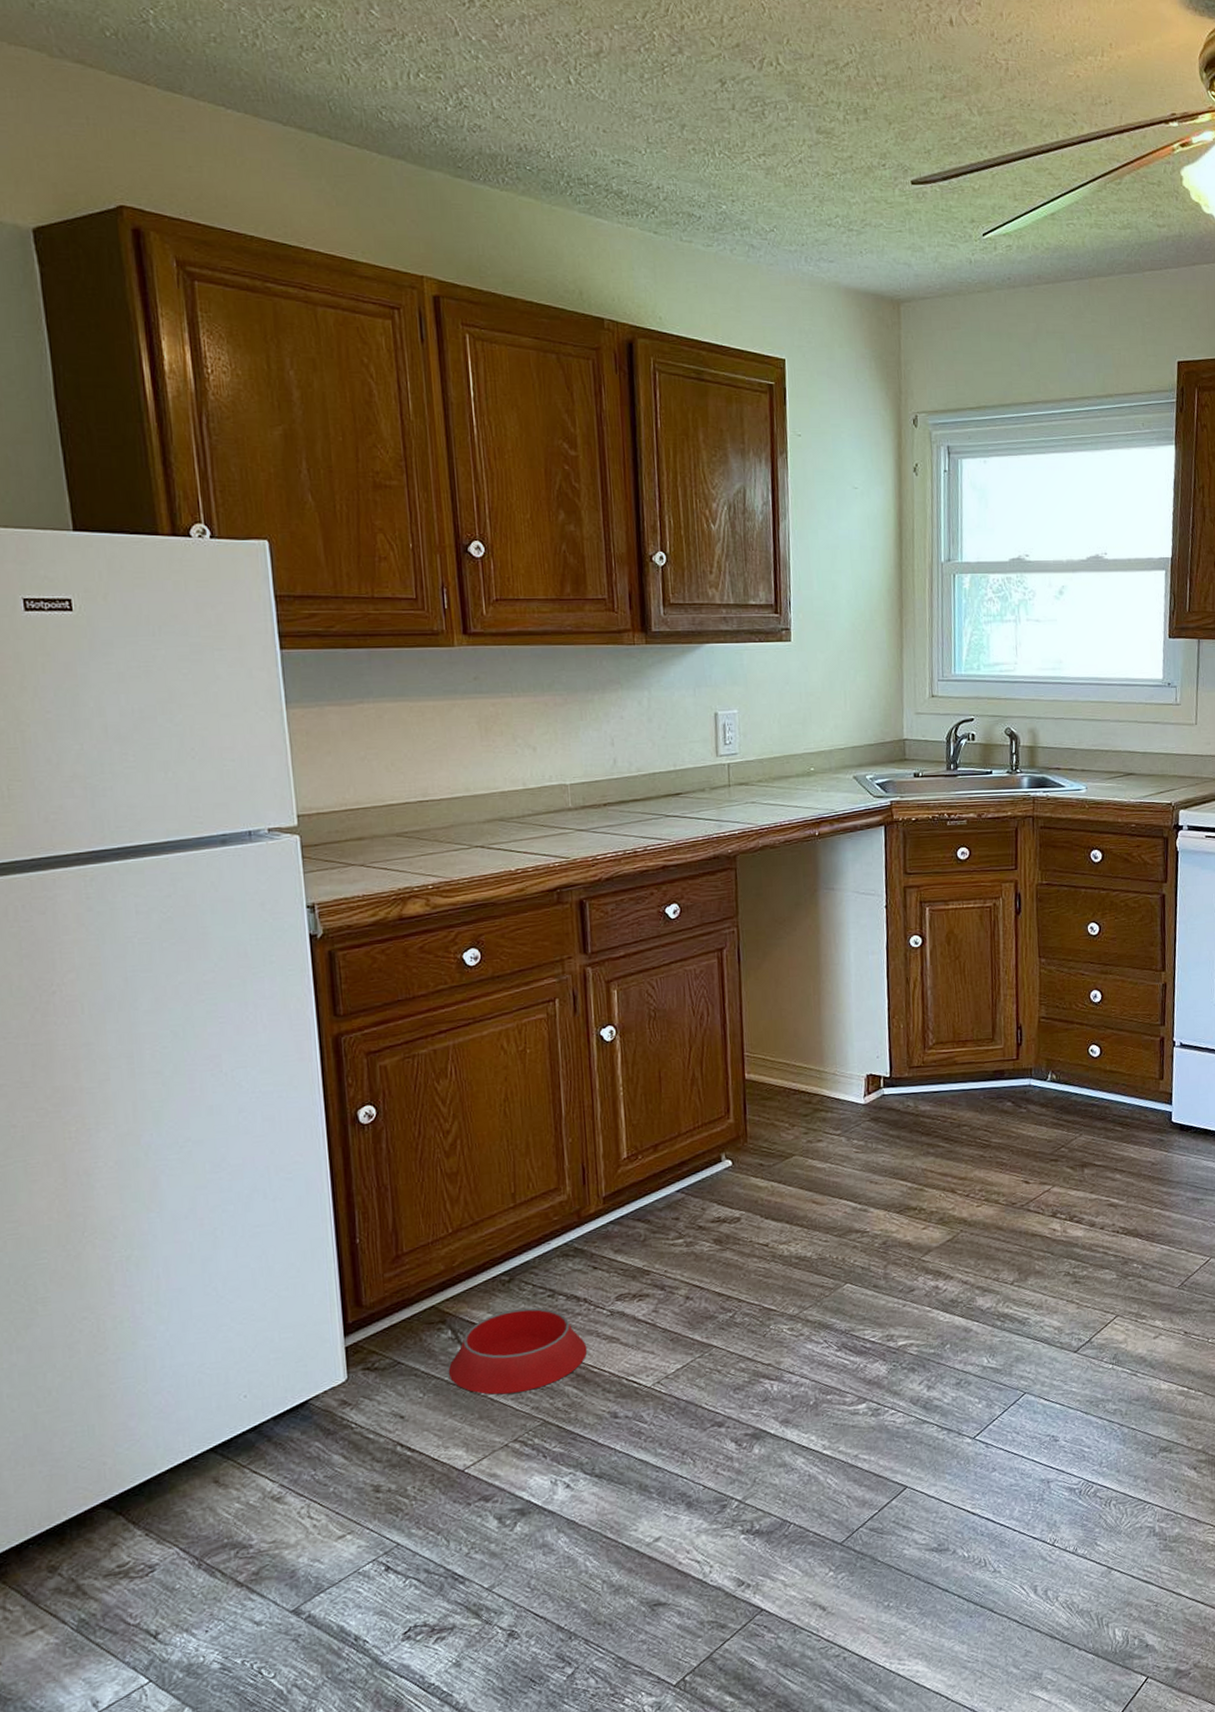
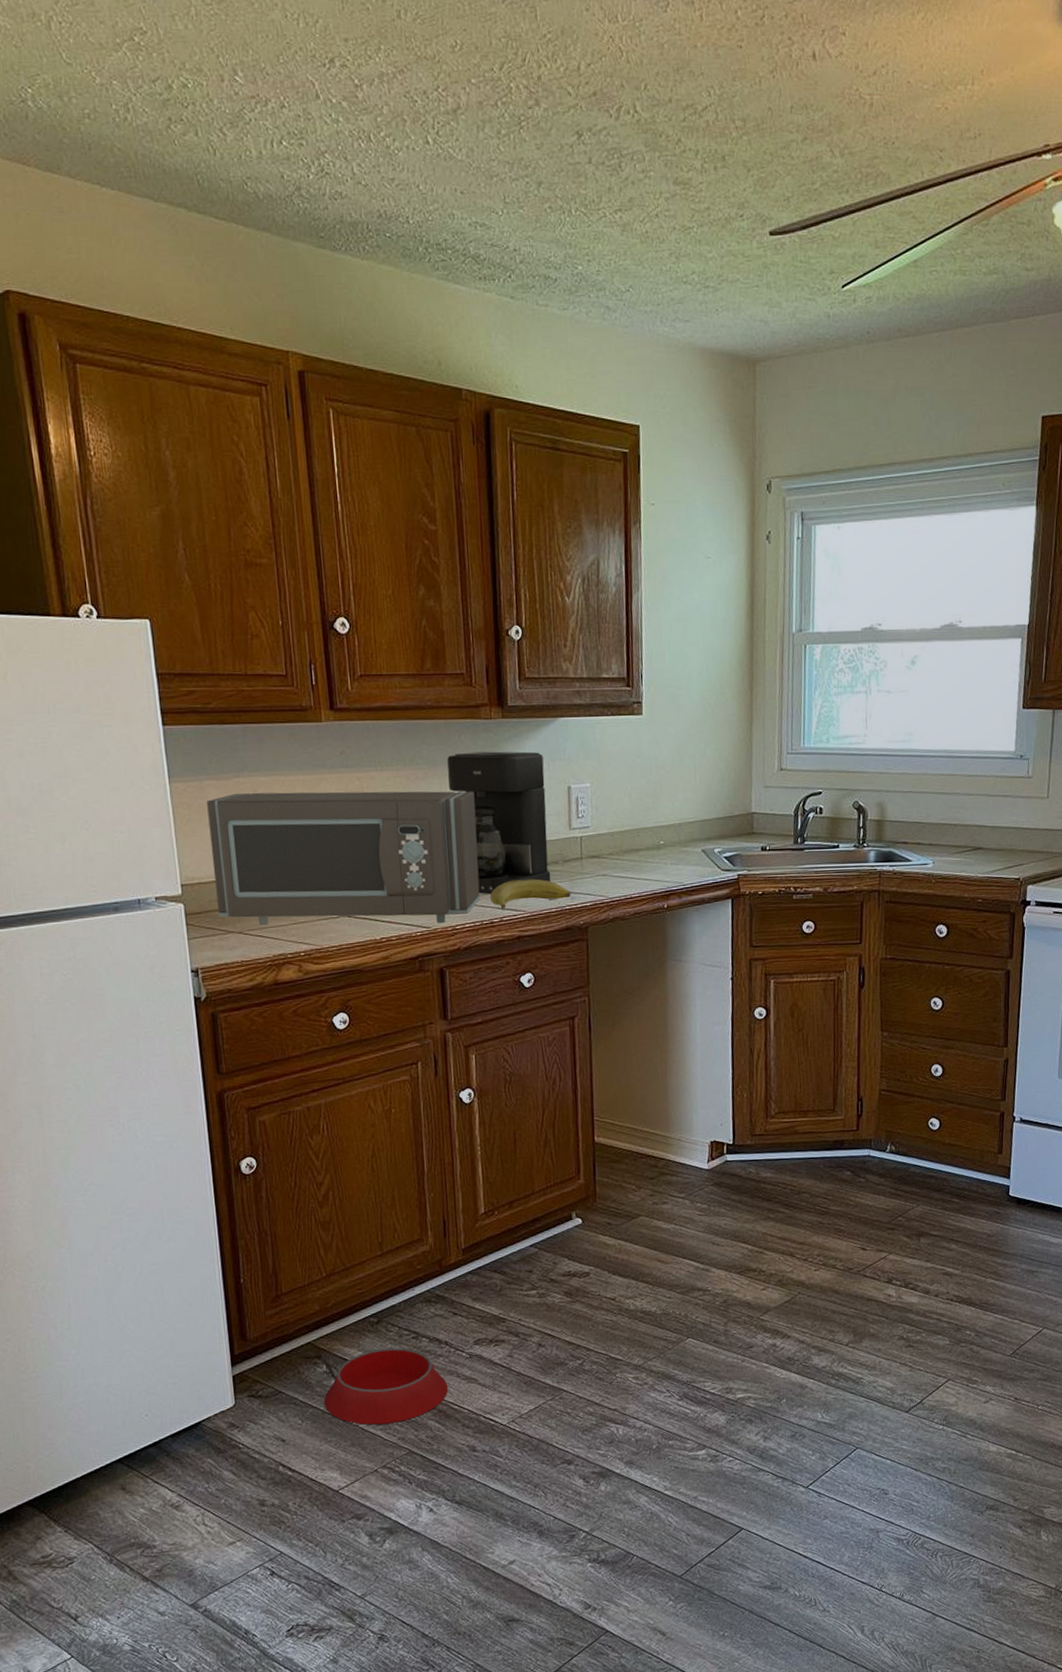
microwave: none [328,717,623,858] -> present [207,791,481,926]
coffee maker: none [588,677,698,824] -> present [447,751,551,895]
fruit: none [632,806,719,840] -> present [489,879,571,911]

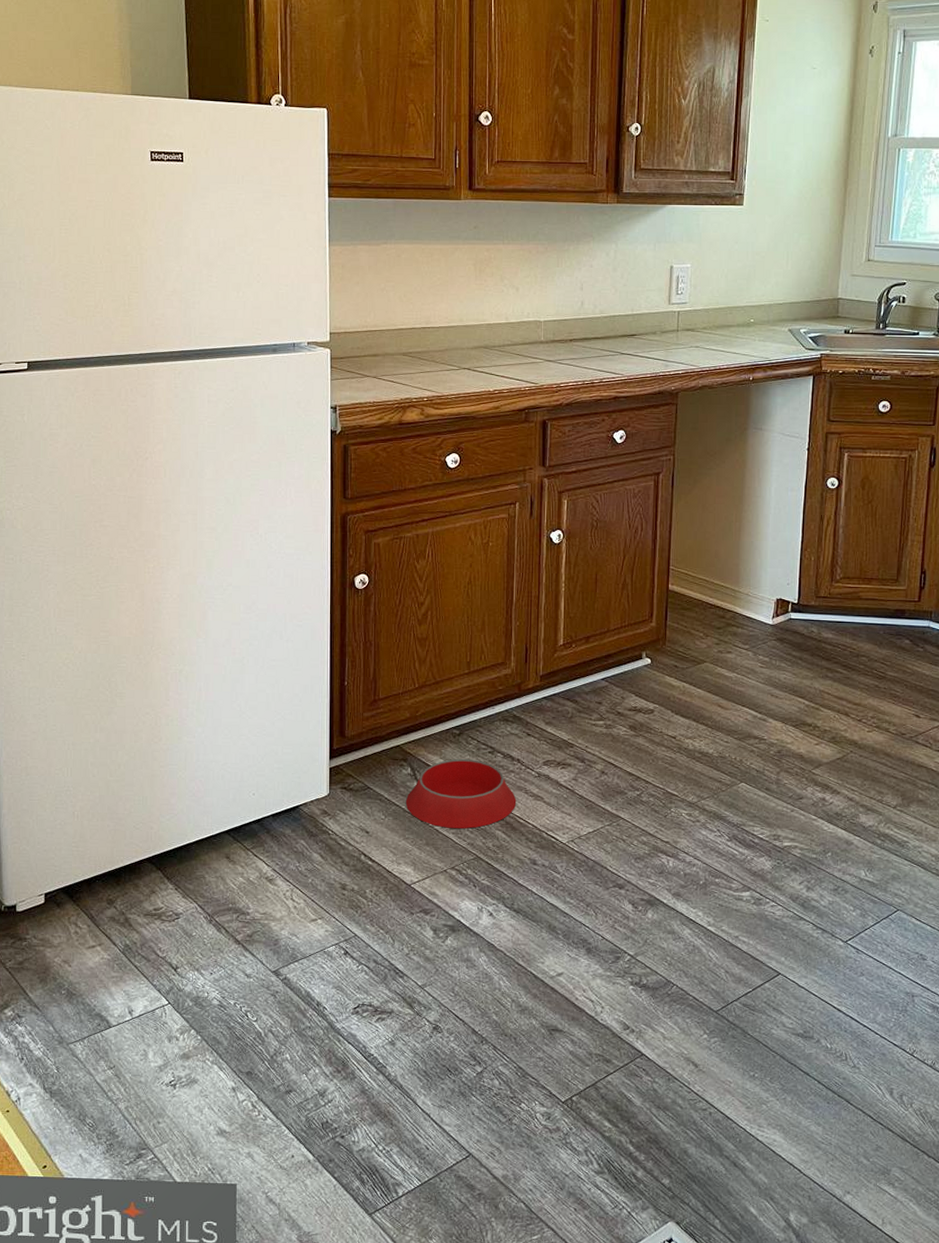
microwave: present [207,791,481,926] -> none [357,257,587,380]
coffee maker: present [447,751,551,895] -> none [564,232,650,358]
fruit: present [489,879,571,911] -> none [592,346,666,373]

